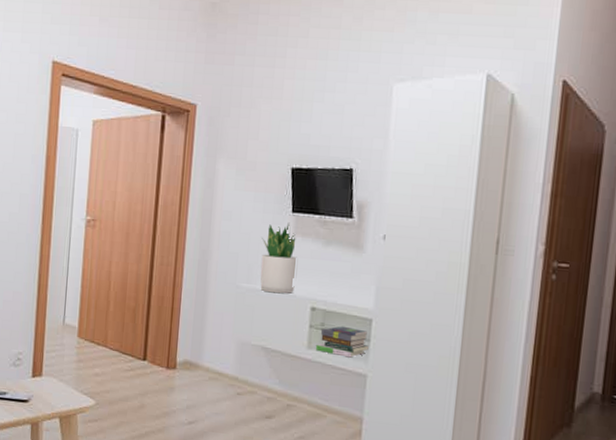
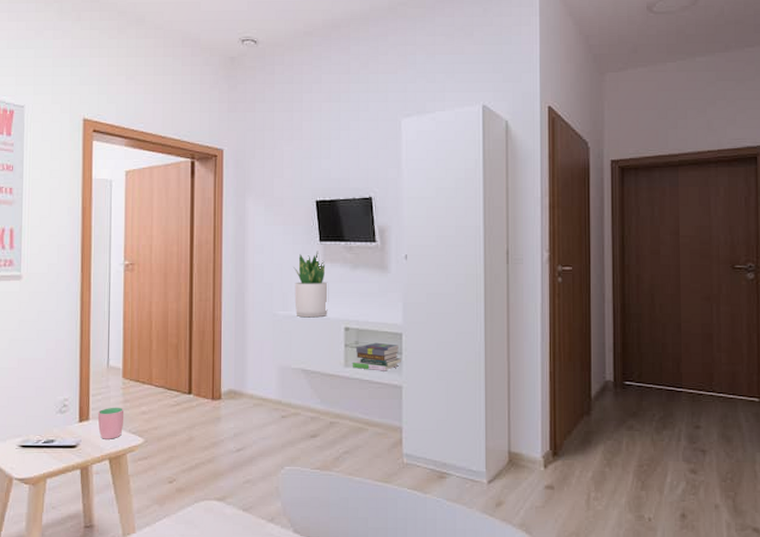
cup: none [50,365,78,398] -> present [97,407,125,439]

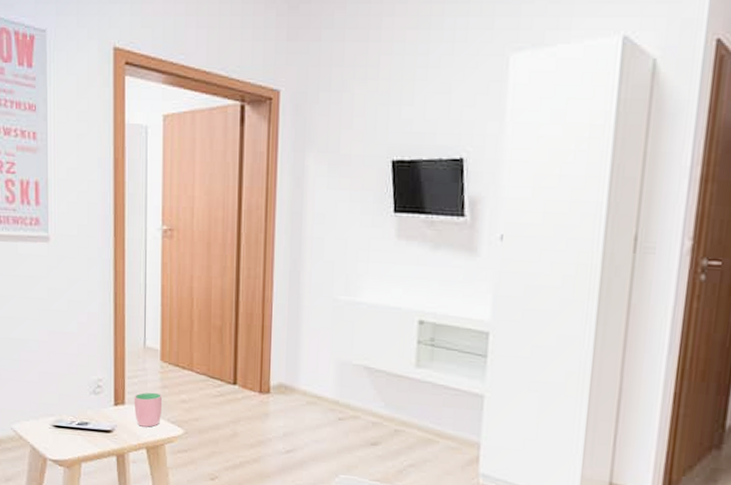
planter: present [293,251,329,318] -> none [359,224,403,307]
books: present [353,342,401,371] -> none [426,341,486,376]

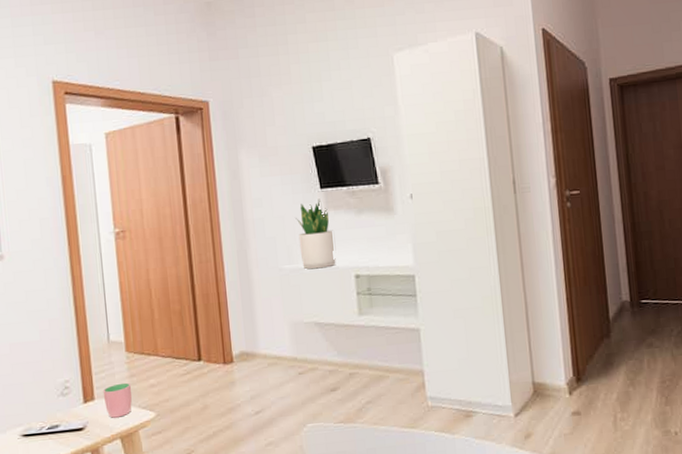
planter: none [359,224,403,307] -> present [296,198,336,270]

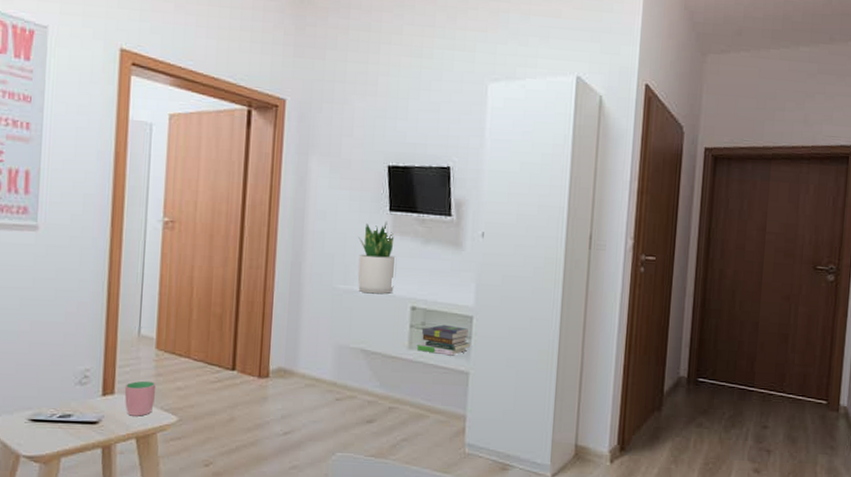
books: none [367,287,416,316] -> present [417,324,470,356]

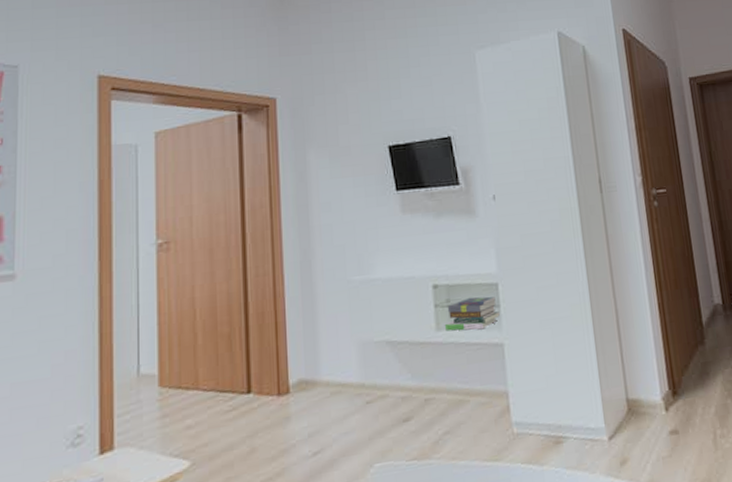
cup: present [124,380,157,416] -> none [125,425,163,472]
planter: present [357,221,397,294] -> none [368,201,412,281]

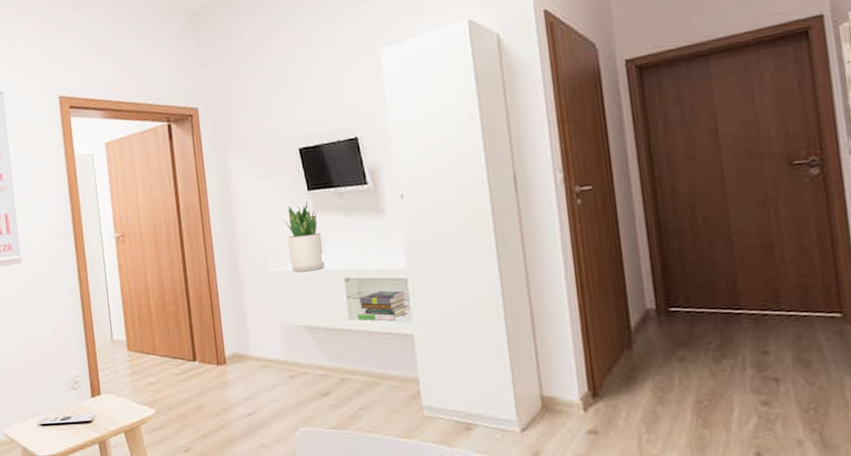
planter: none [368,201,412,281] -> present [284,200,325,273]

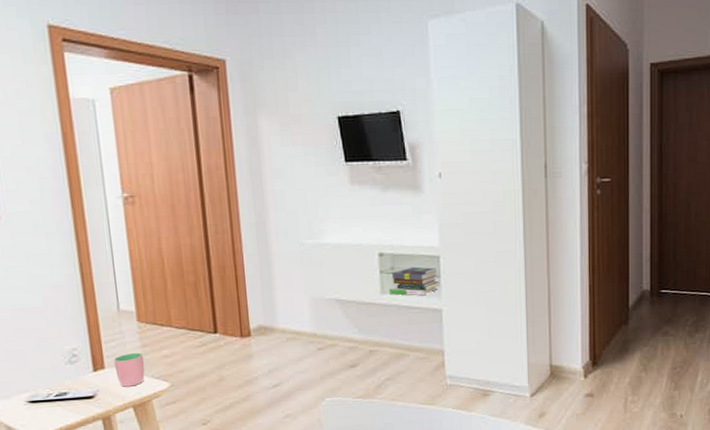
cup: none [107,379,134,413] -> present [113,352,145,387]
planter: present [284,200,325,273] -> none [318,172,360,246]

